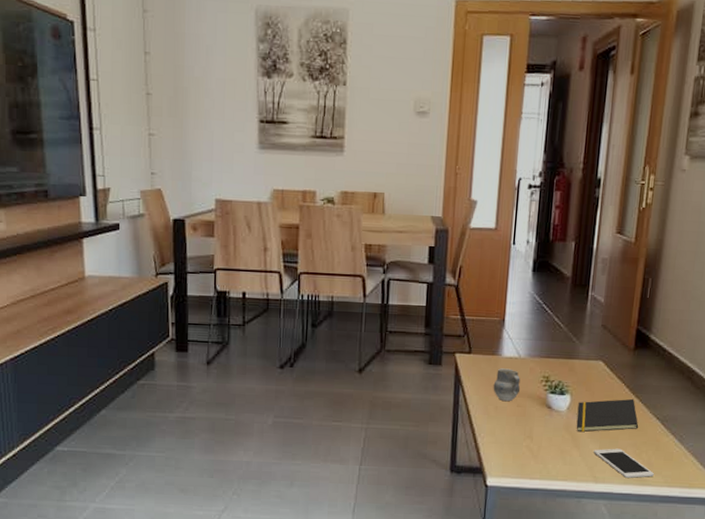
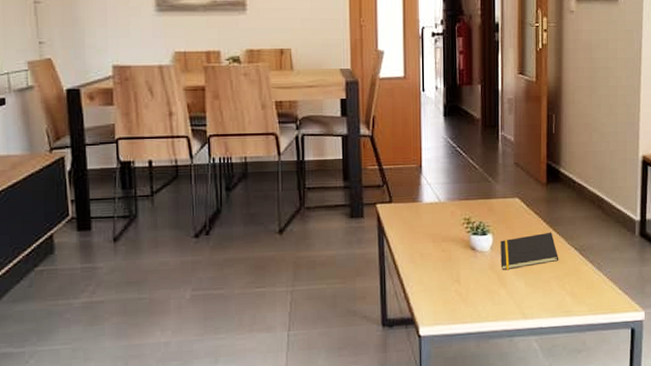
cup: present [493,368,521,402] -> none [417,214,444,248]
cell phone: present [594,448,654,478] -> none [520,282,578,311]

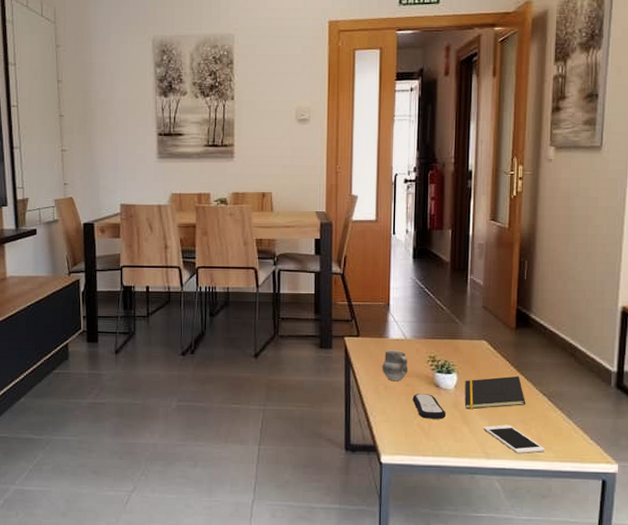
cup: none [417,214,444,248] -> present [382,350,409,382]
remote control: none [449,258,483,284] -> present [412,394,446,419]
cell phone: none [520,282,578,311] -> present [483,424,545,453]

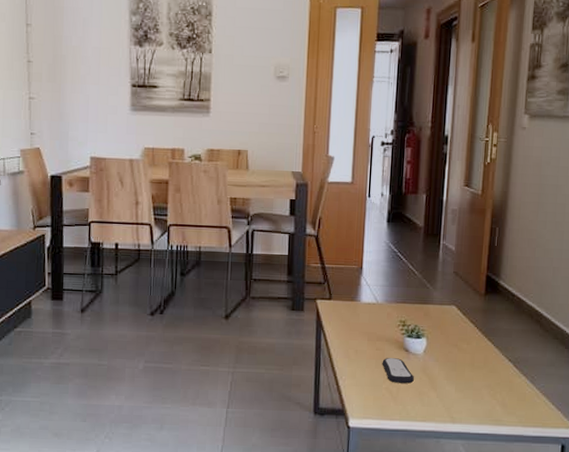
cup: present [382,350,409,382] -> none [353,313,379,346]
notepad: present [464,375,526,410] -> none [432,341,492,374]
cell phone: present [483,424,545,453] -> none [450,389,508,418]

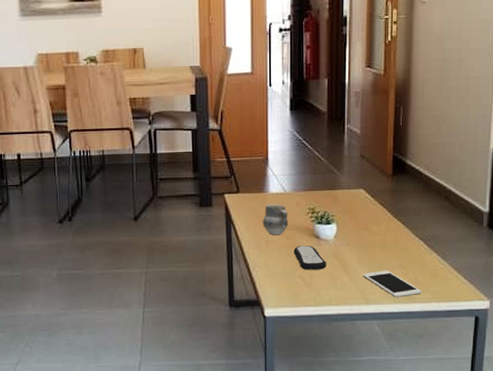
cup: none [353,313,379,346] -> present [263,204,289,236]
cell phone: none [450,389,508,418] -> present [363,270,421,297]

